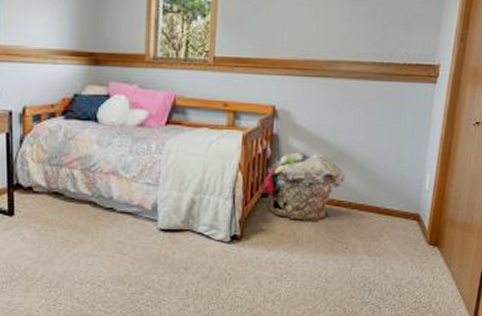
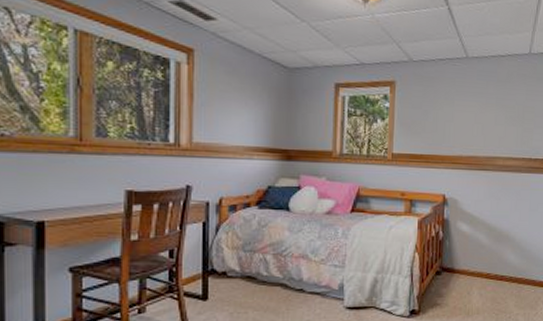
laundry basket: present [260,152,346,222] -> none [434,234,506,295]

